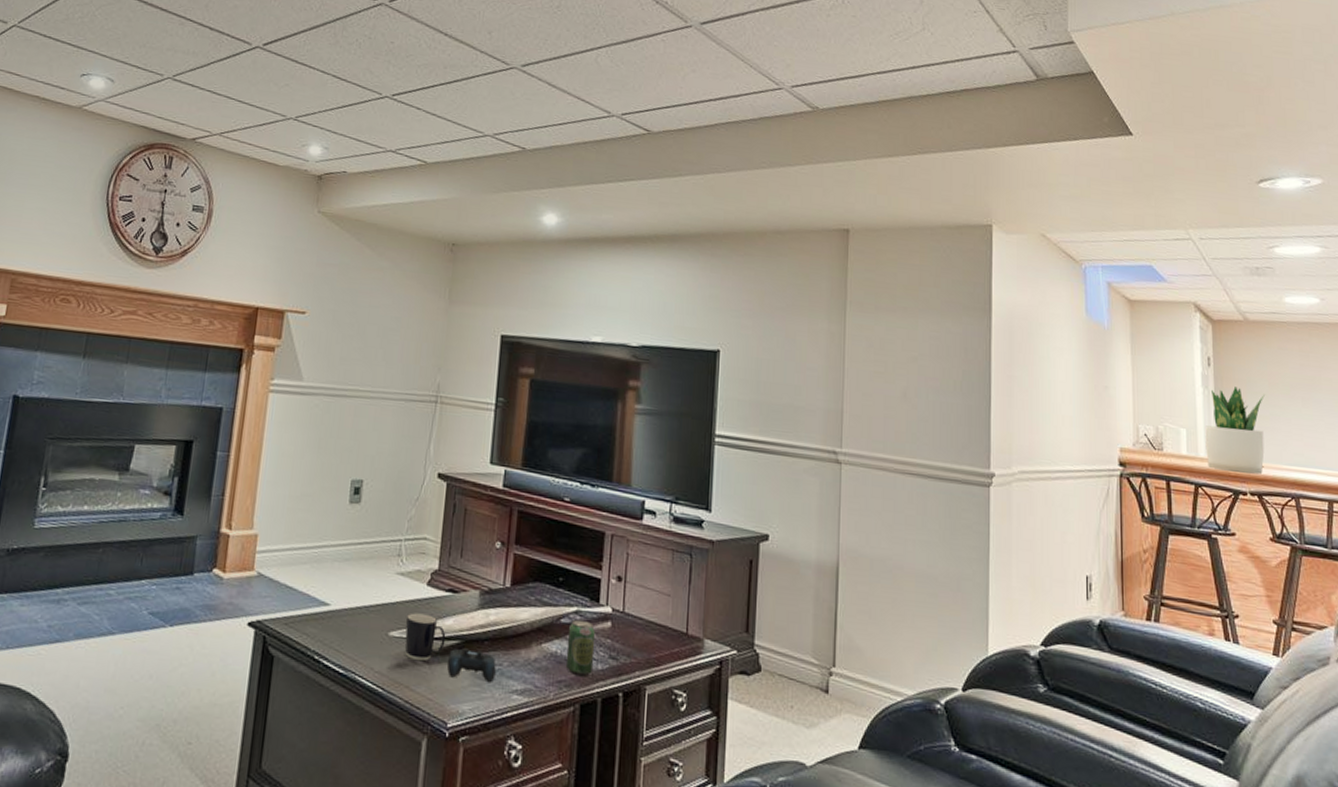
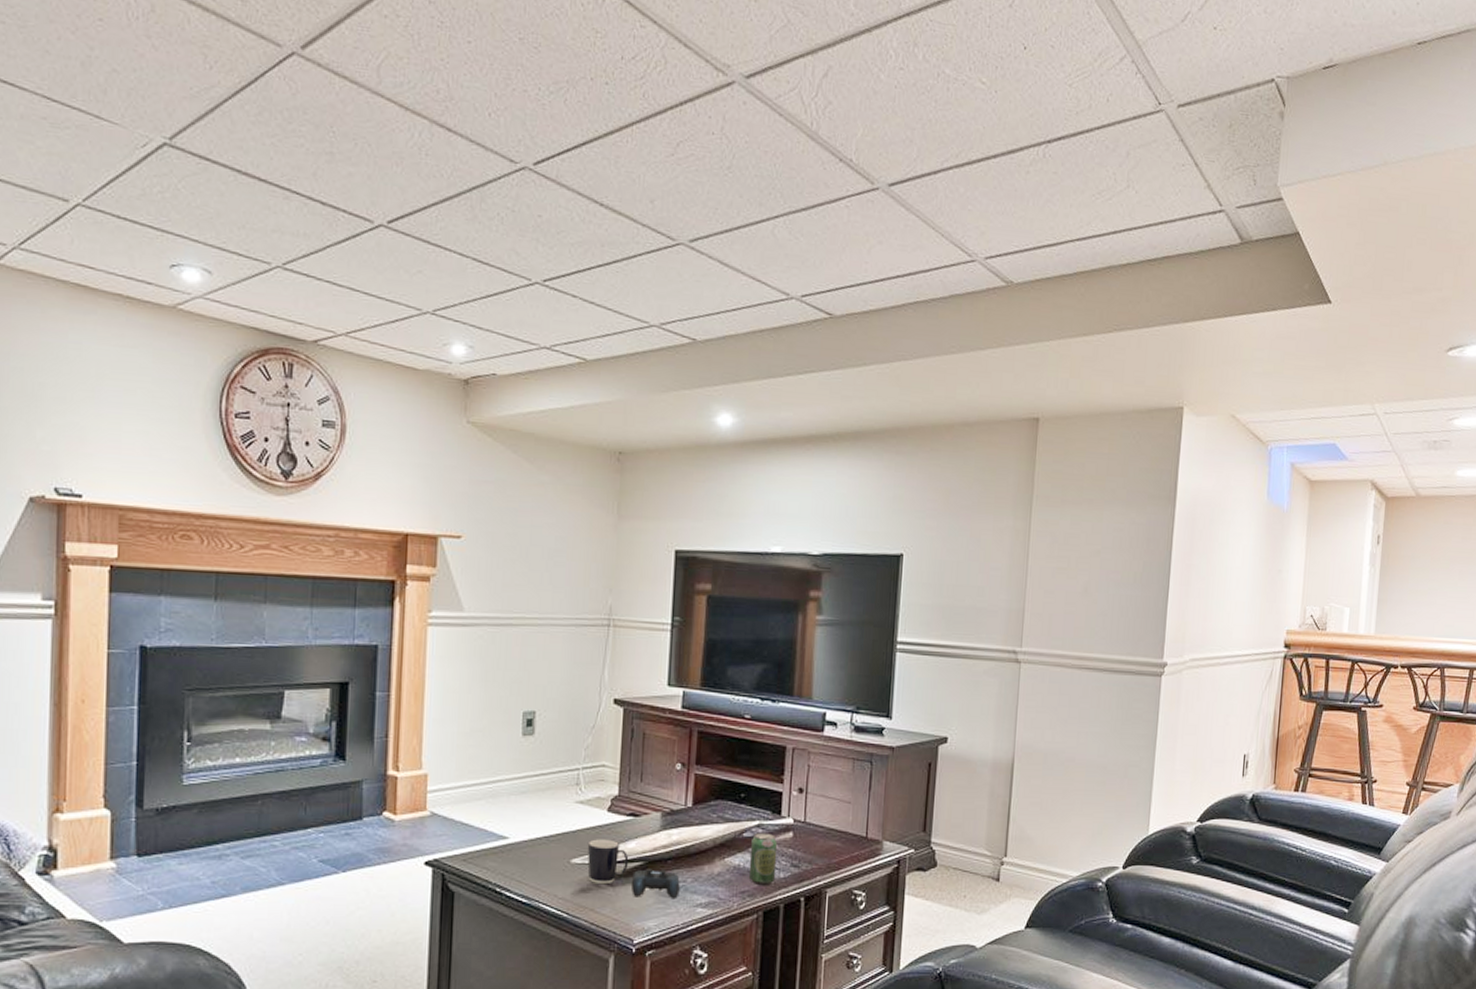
planter: present [1205,386,1265,474] -> none [1365,563,1426,647]

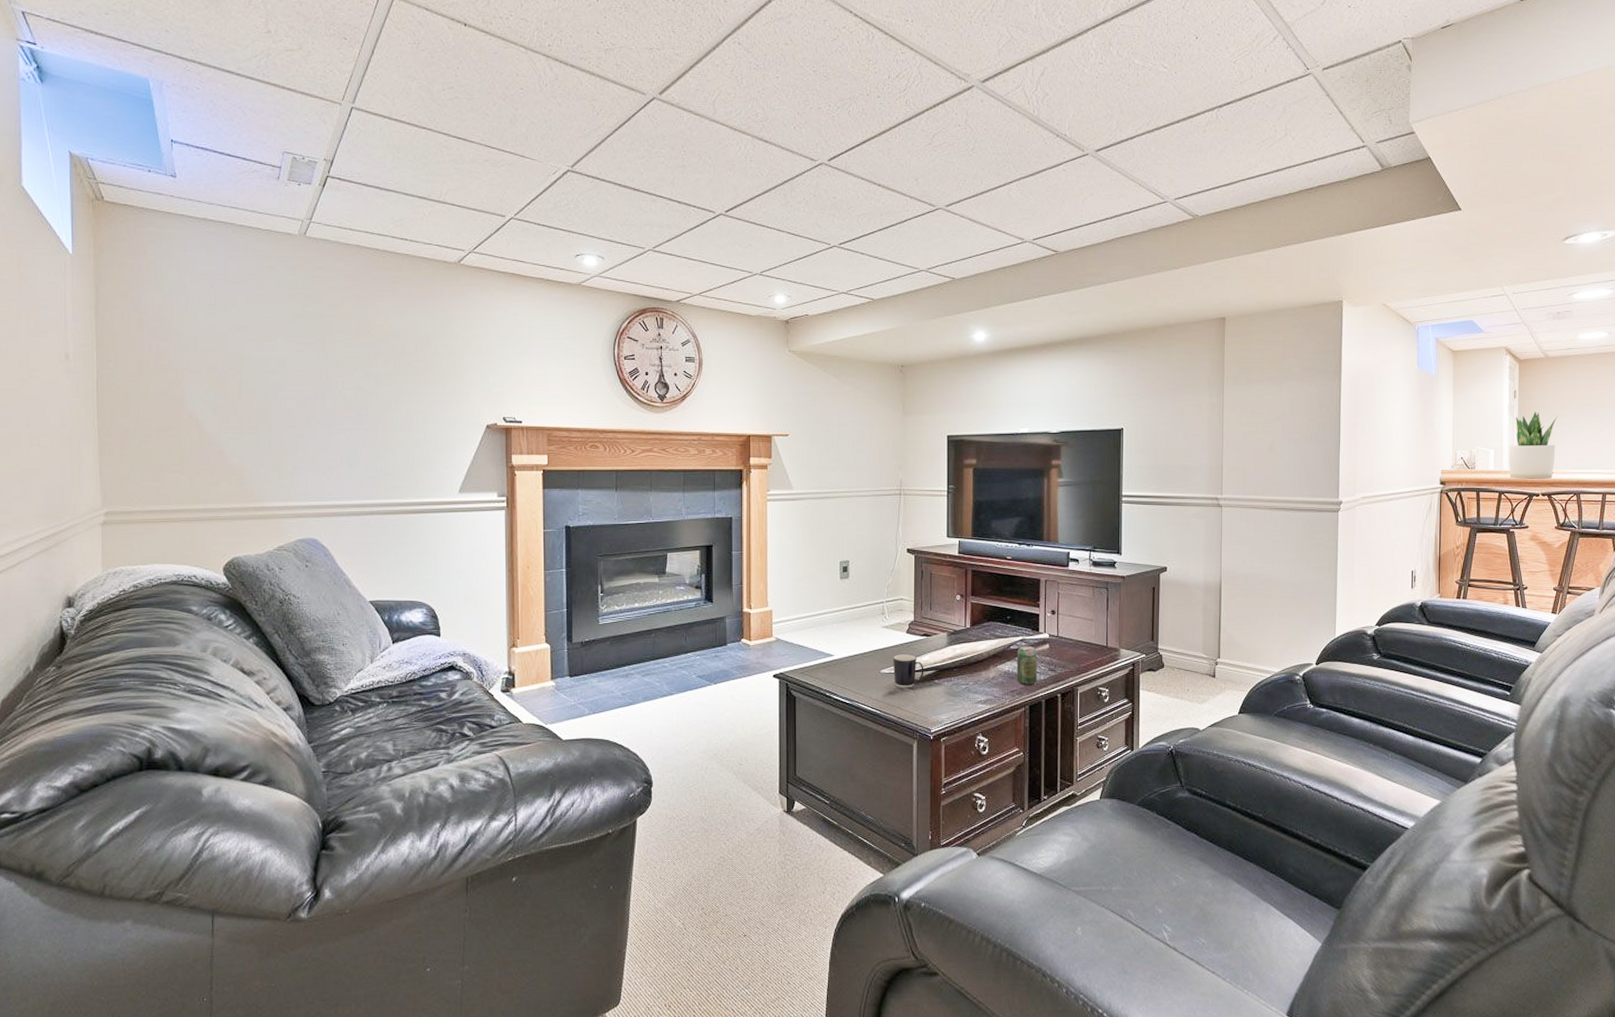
control: present [632,869,680,899] -> none [928,675,964,698]
planter: none [1365,563,1426,647] -> present [1509,412,1558,479]

